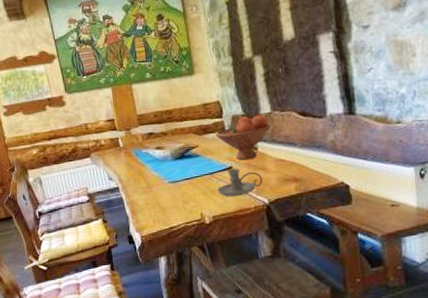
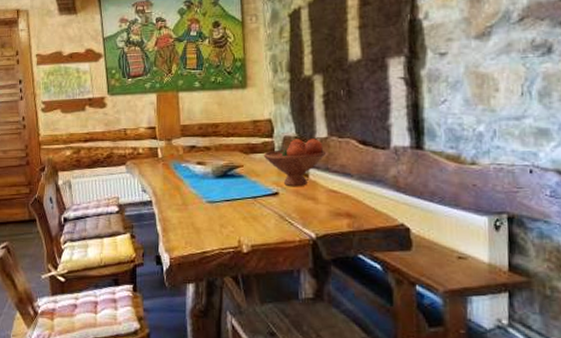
candle holder: present [218,168,263,197] -> none [260,195,312,227]

